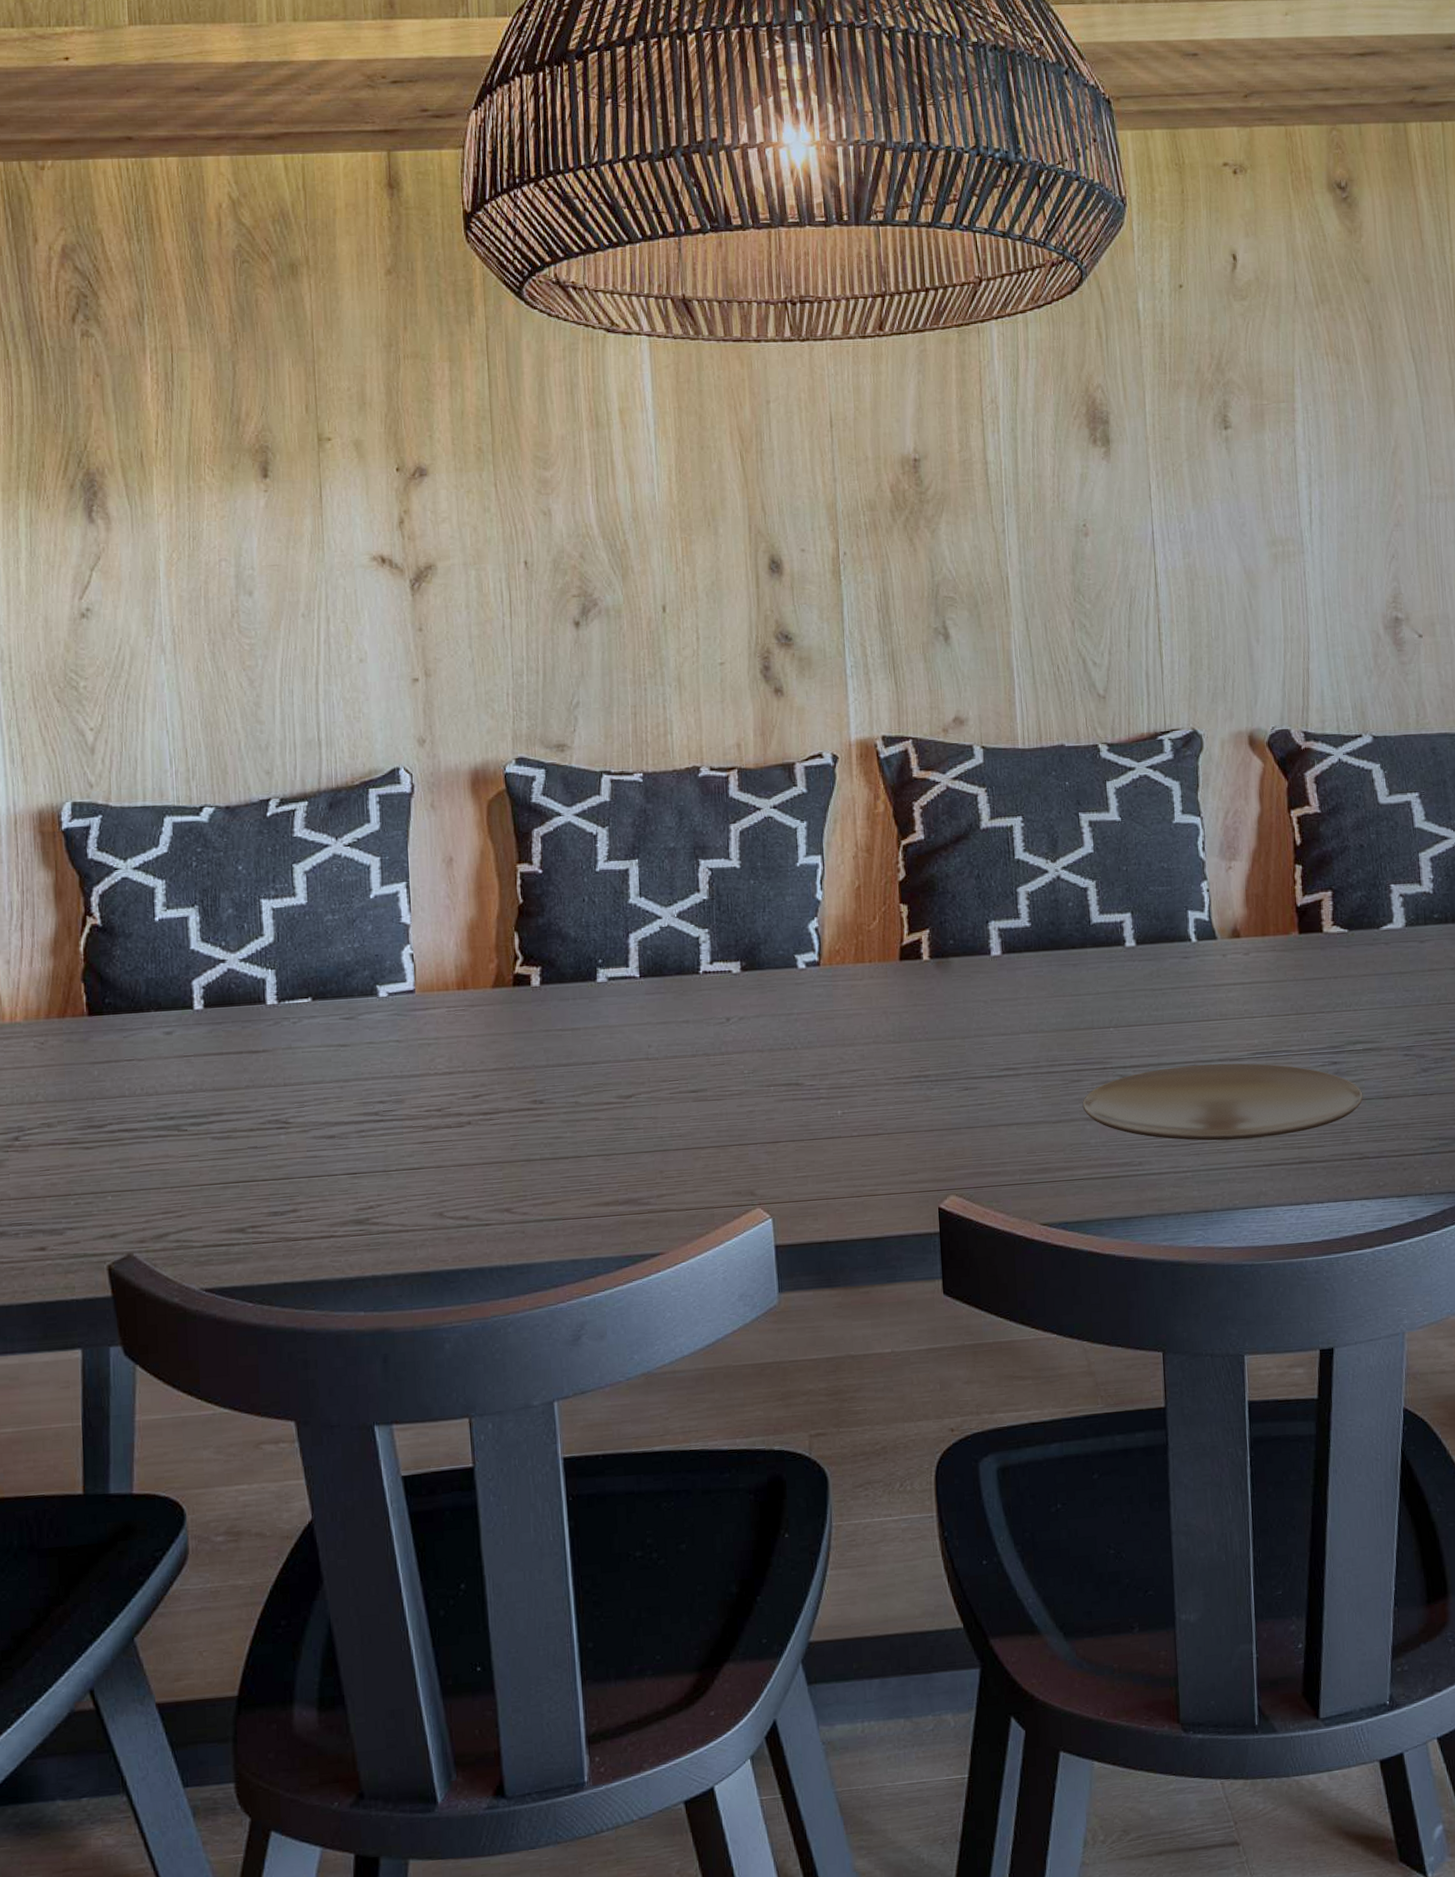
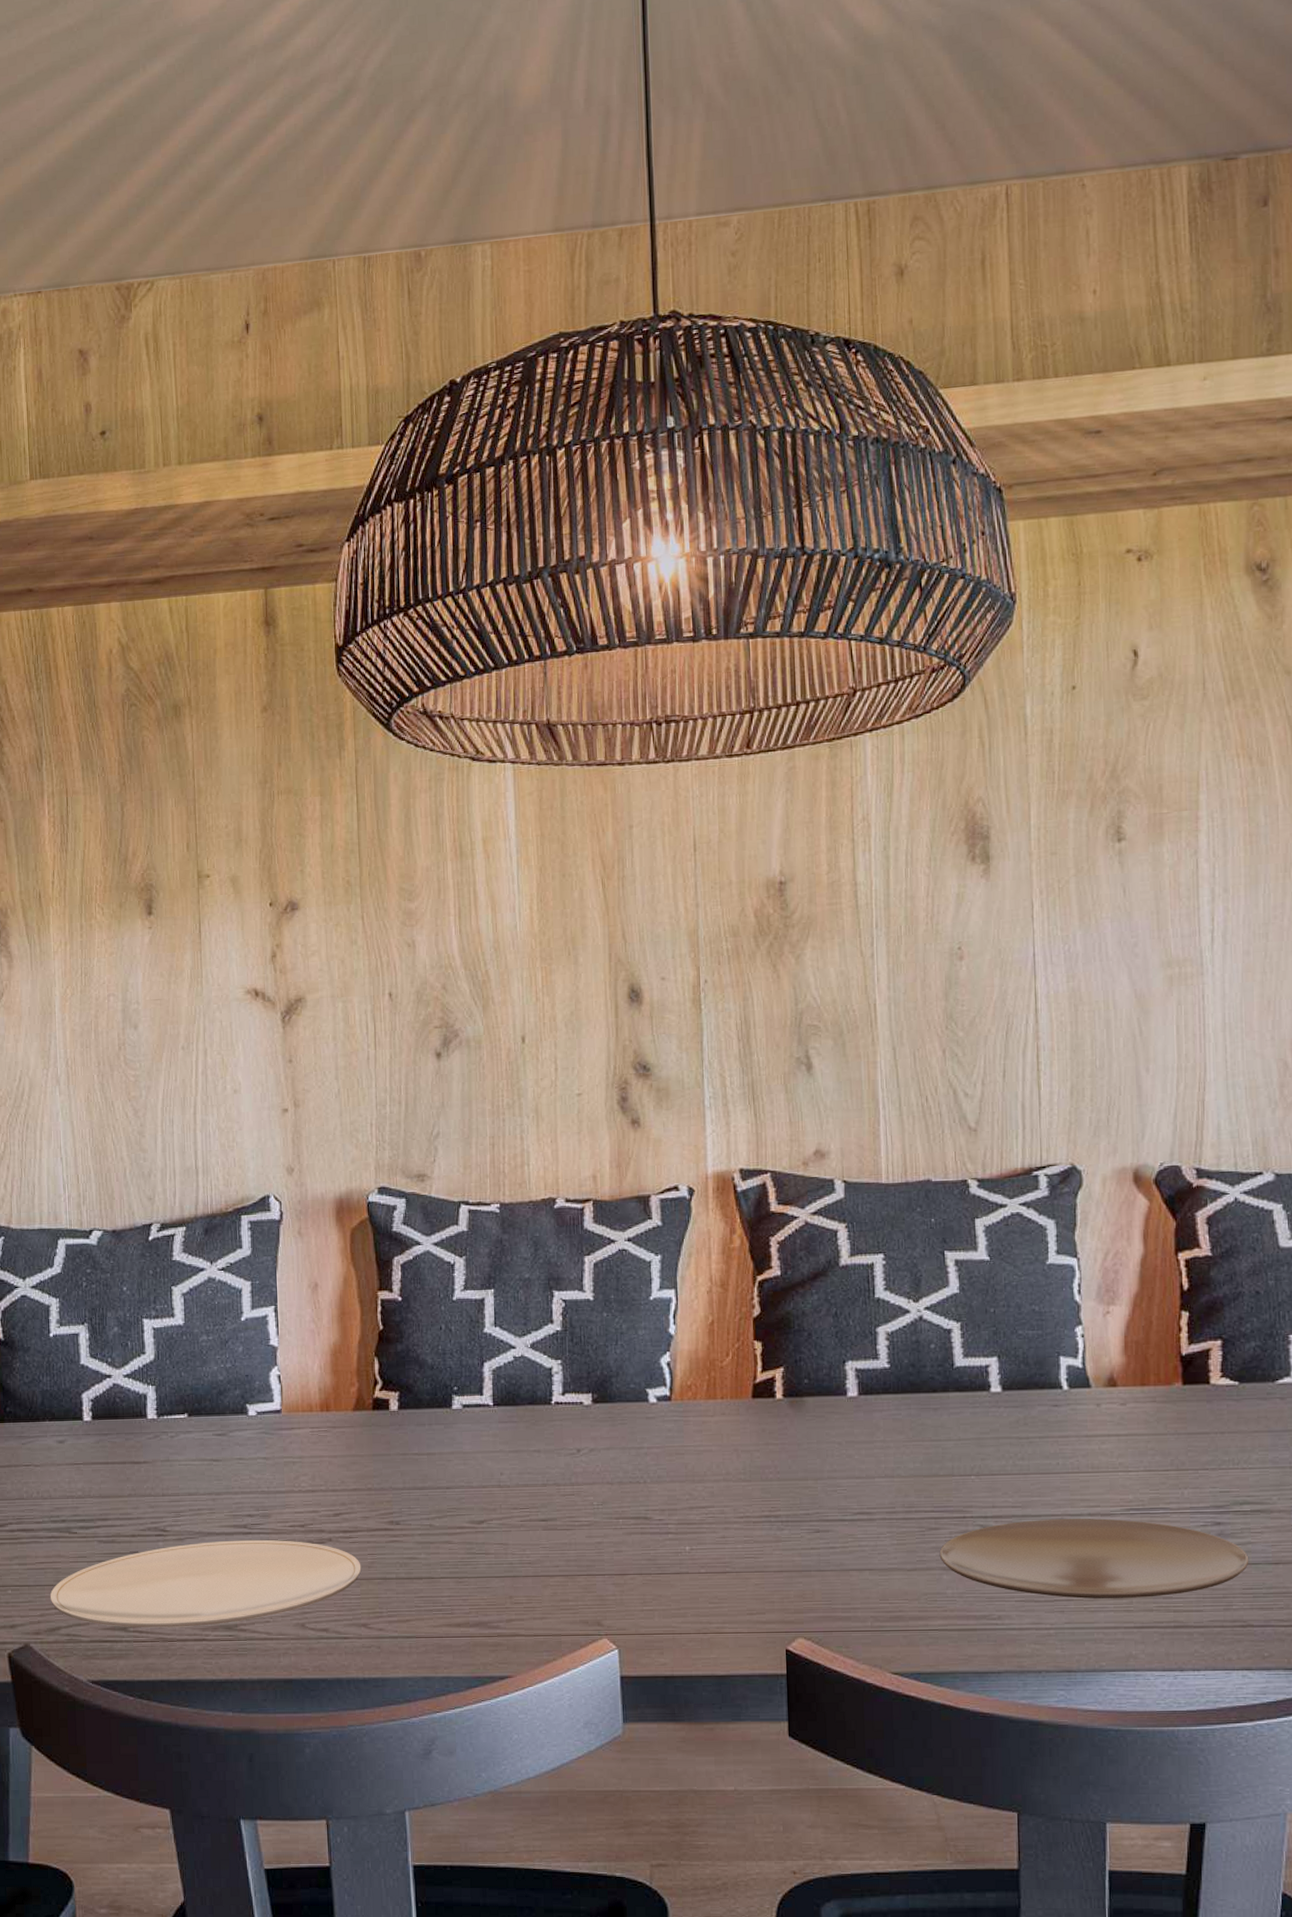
plate: none [156,1126,503,1229] -> present [50,1539,362,1628]

